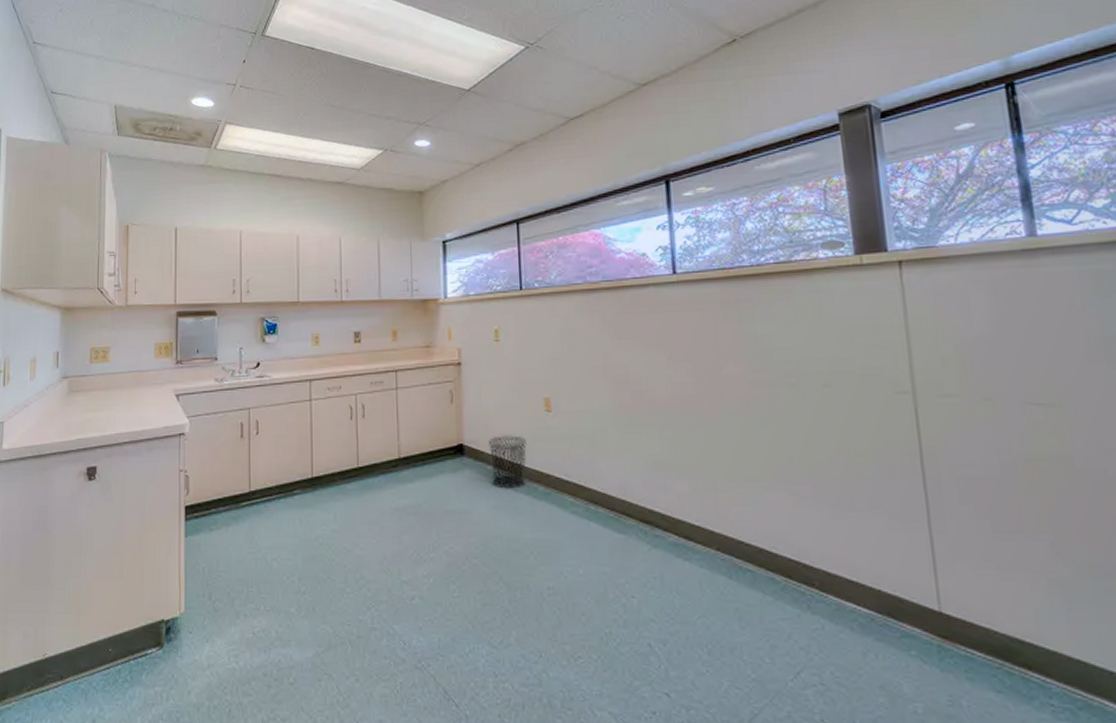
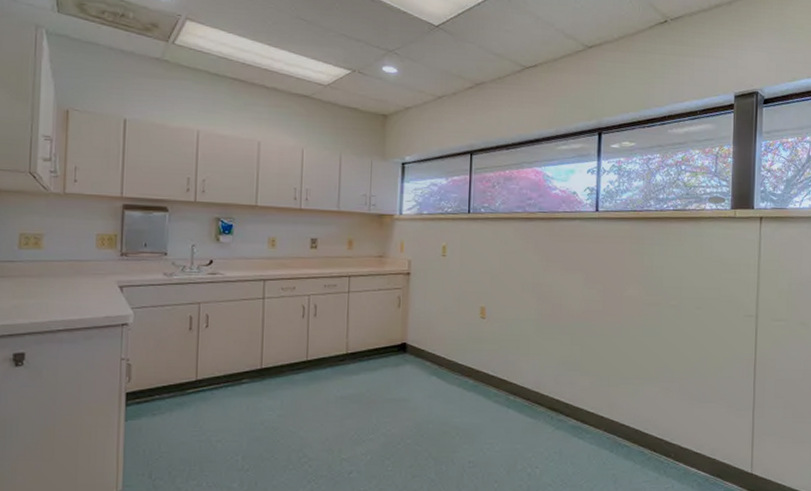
waste bin: present [488,435,527,489] -> none [428,337,462,382]

